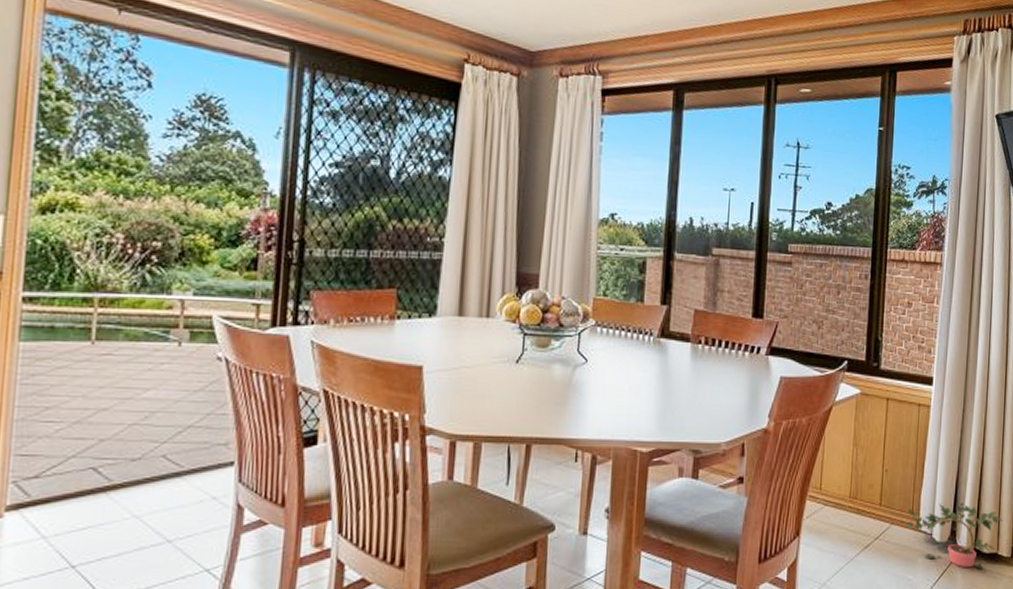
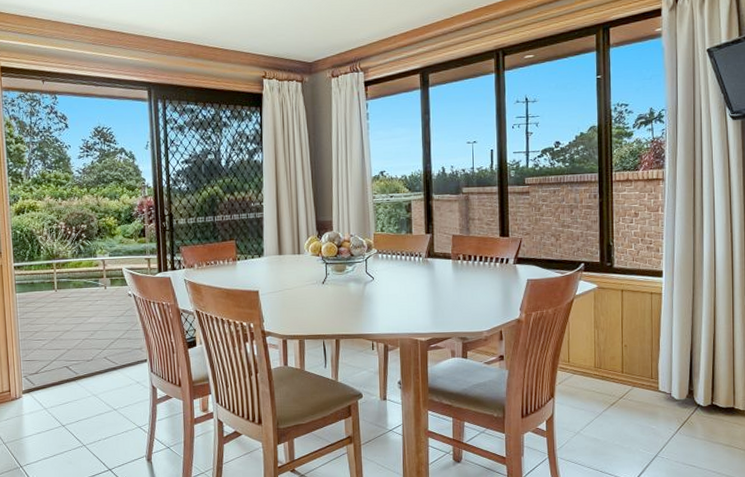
potted plant: present [905,503,1003,569] -> none [646,368,738,420]

